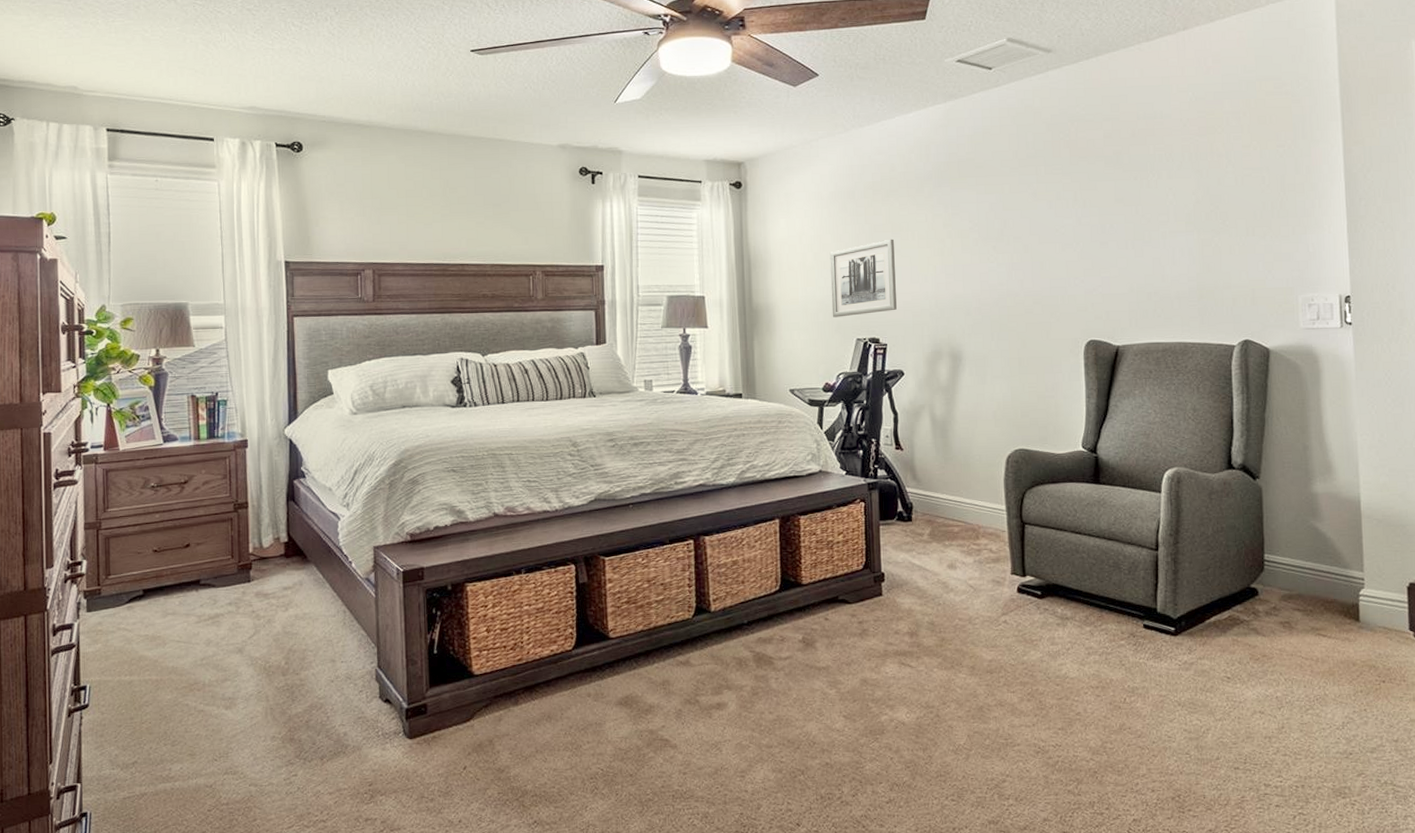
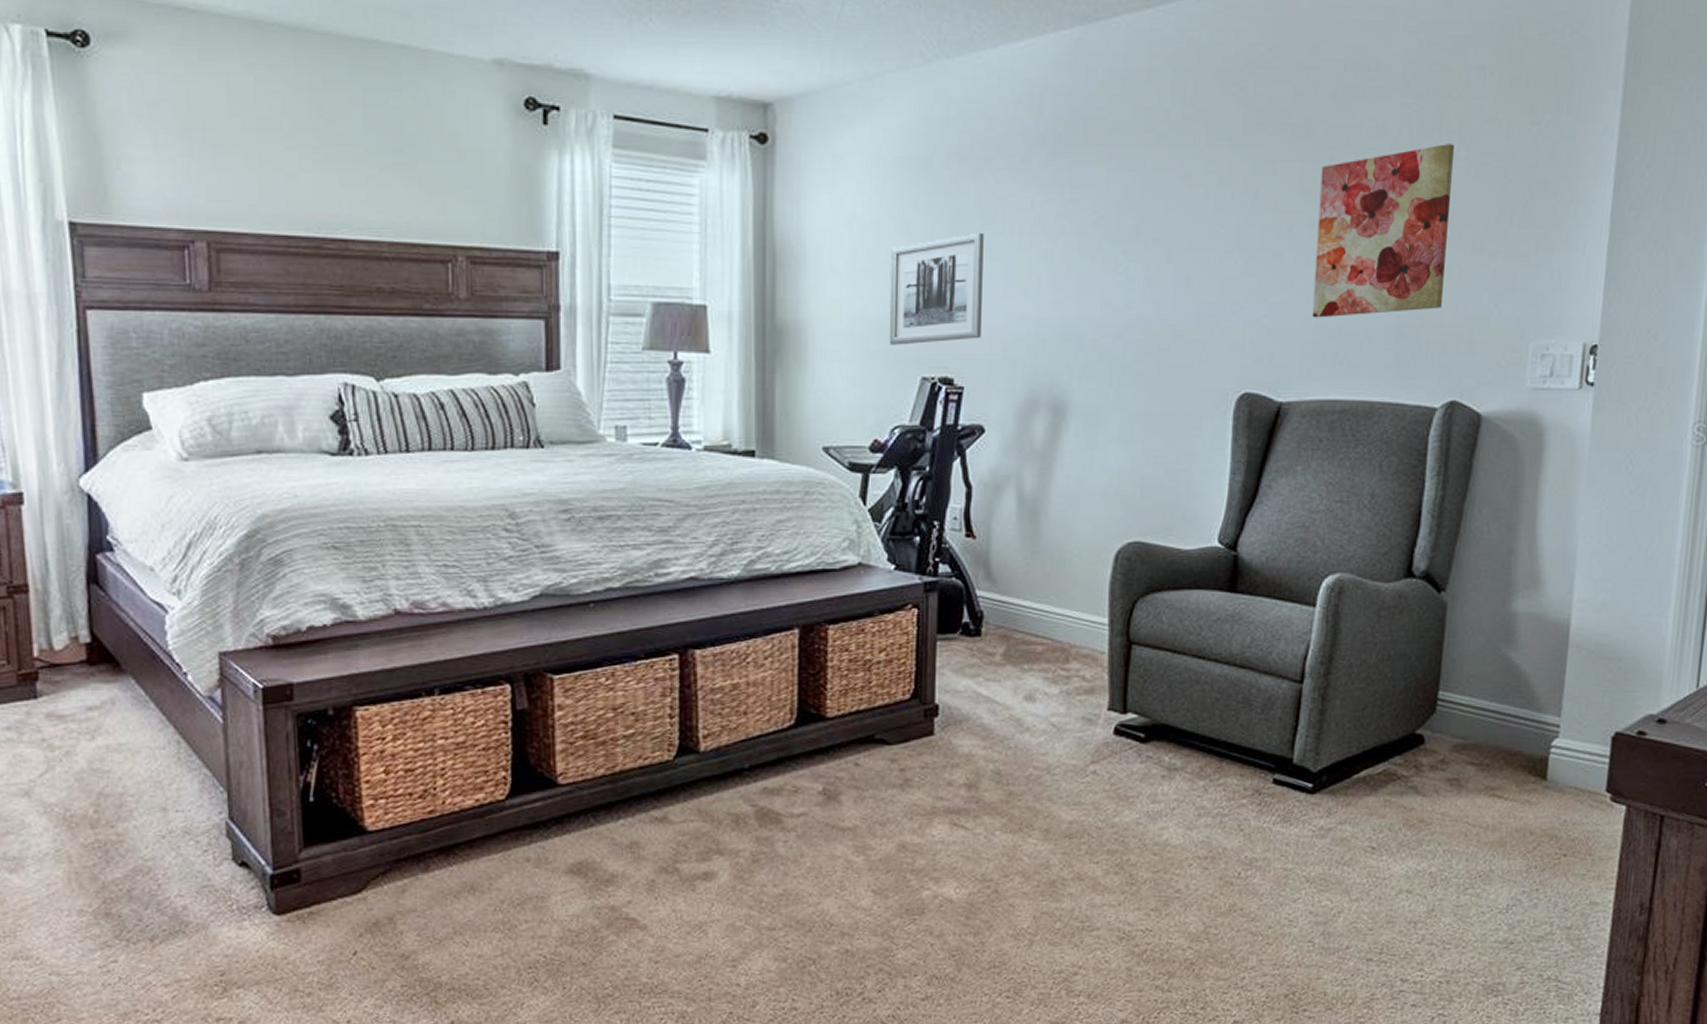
wall art: none [1129,163,1230,286] -> present [1312,144,1454,318]

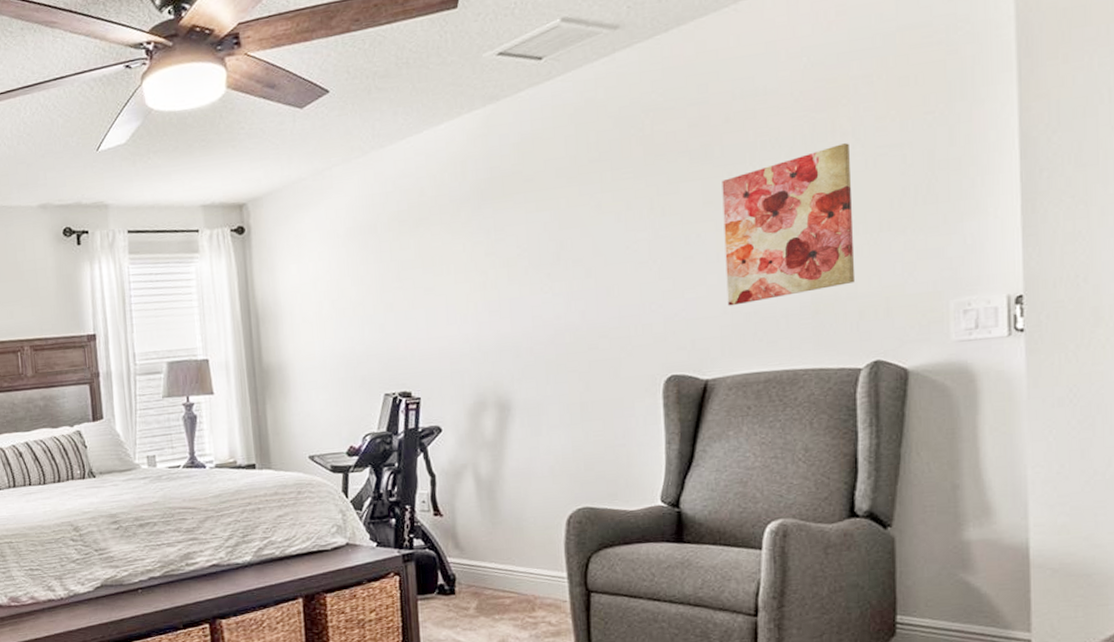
wall art: present [889,232,984,345] -> none [349,276,431,372]

